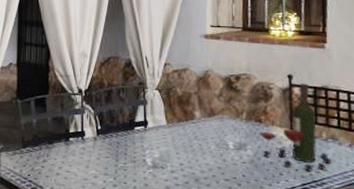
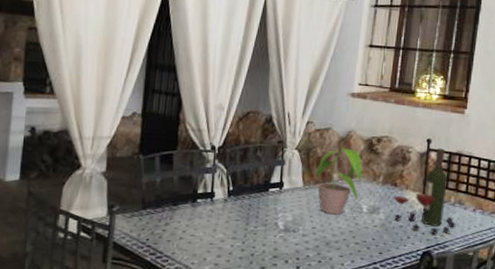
potted plant: none [177,86,224,152] -> present [315,147,362,215]

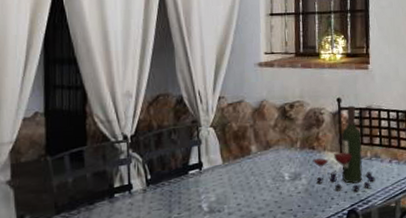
potted plant: present [315,147,362,215] -> none [233,117,280,188]

